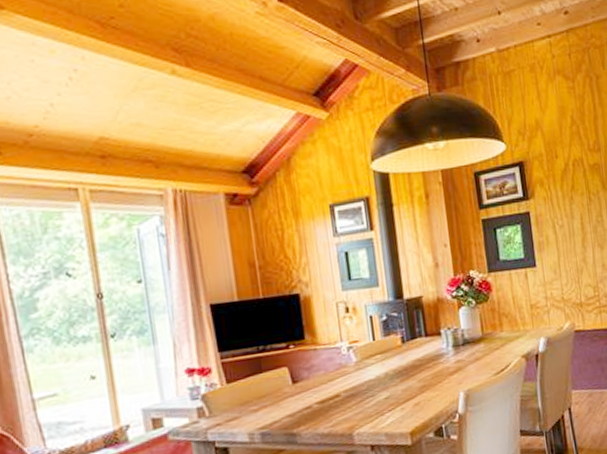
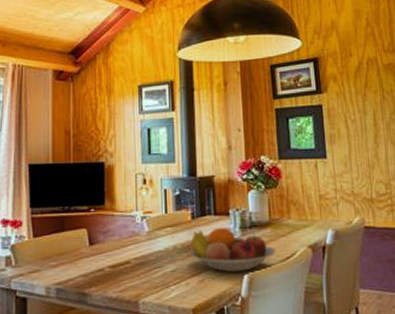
fruit bowl: none [402,347,491,393] -> present [189,227,276,272]

